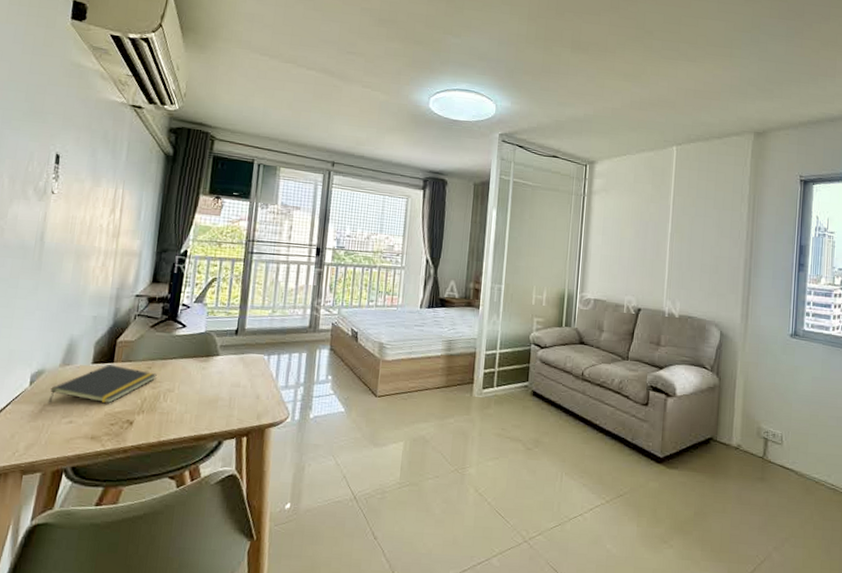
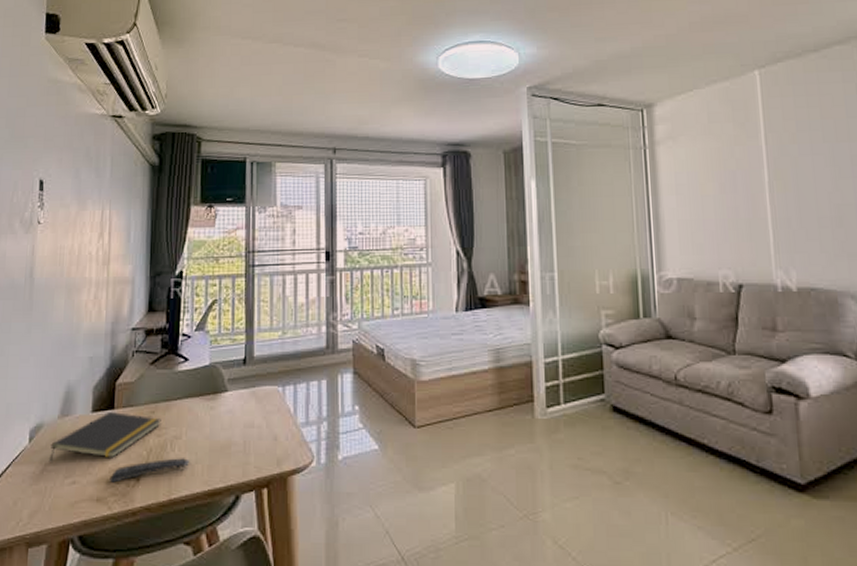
remote control: none [104,407,180,425] -> present [109,458,190,483]

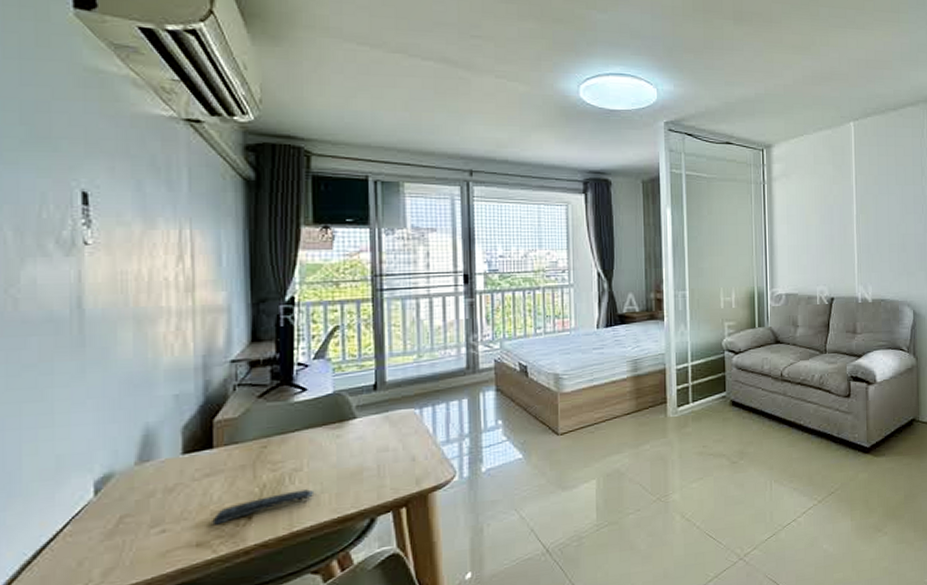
notepad: present [48,411,161,462] -> none [125,450,276,514]

